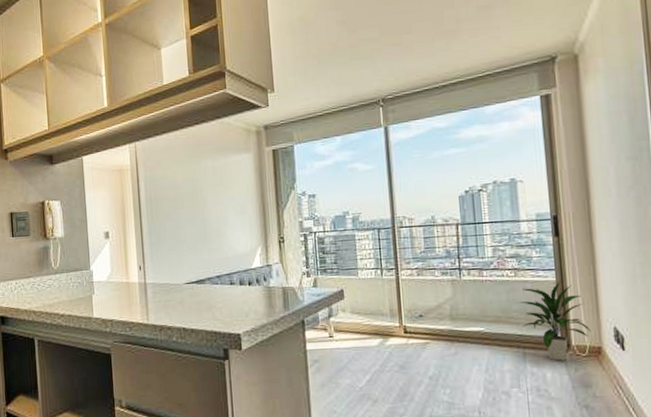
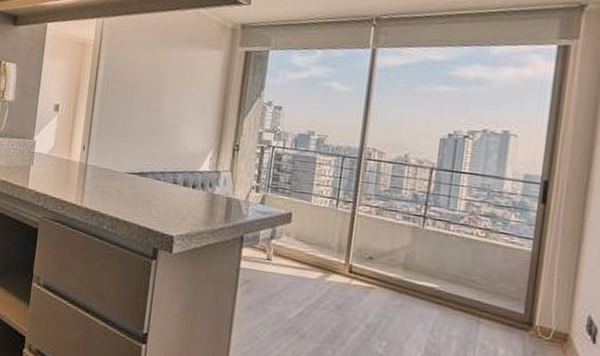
indoor plant: present [518,282,590,361] -> none [483,252,560,340]

